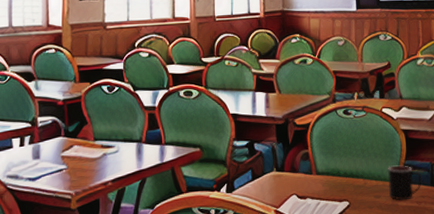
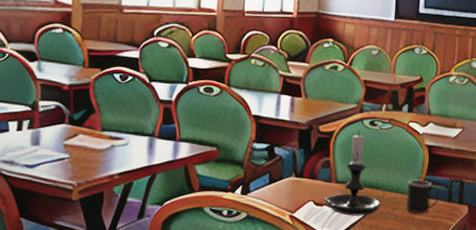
candle holder: none [306,121,364,207] -> present [323,131,382,216]

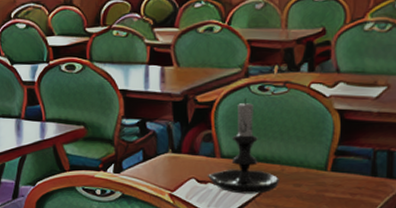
mug: present [406,179,440,214] -> none [312,151,359,191]

